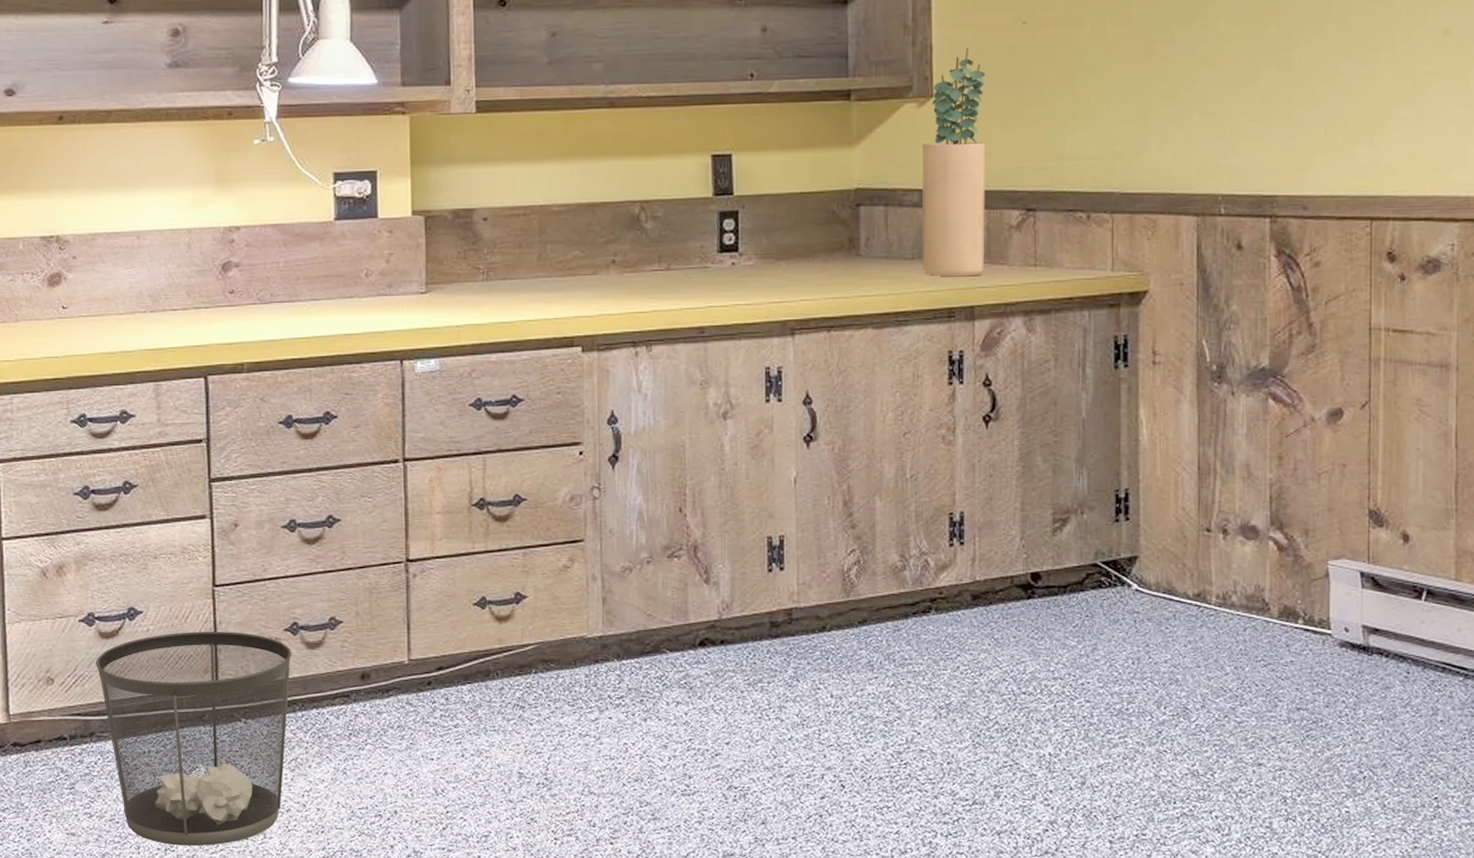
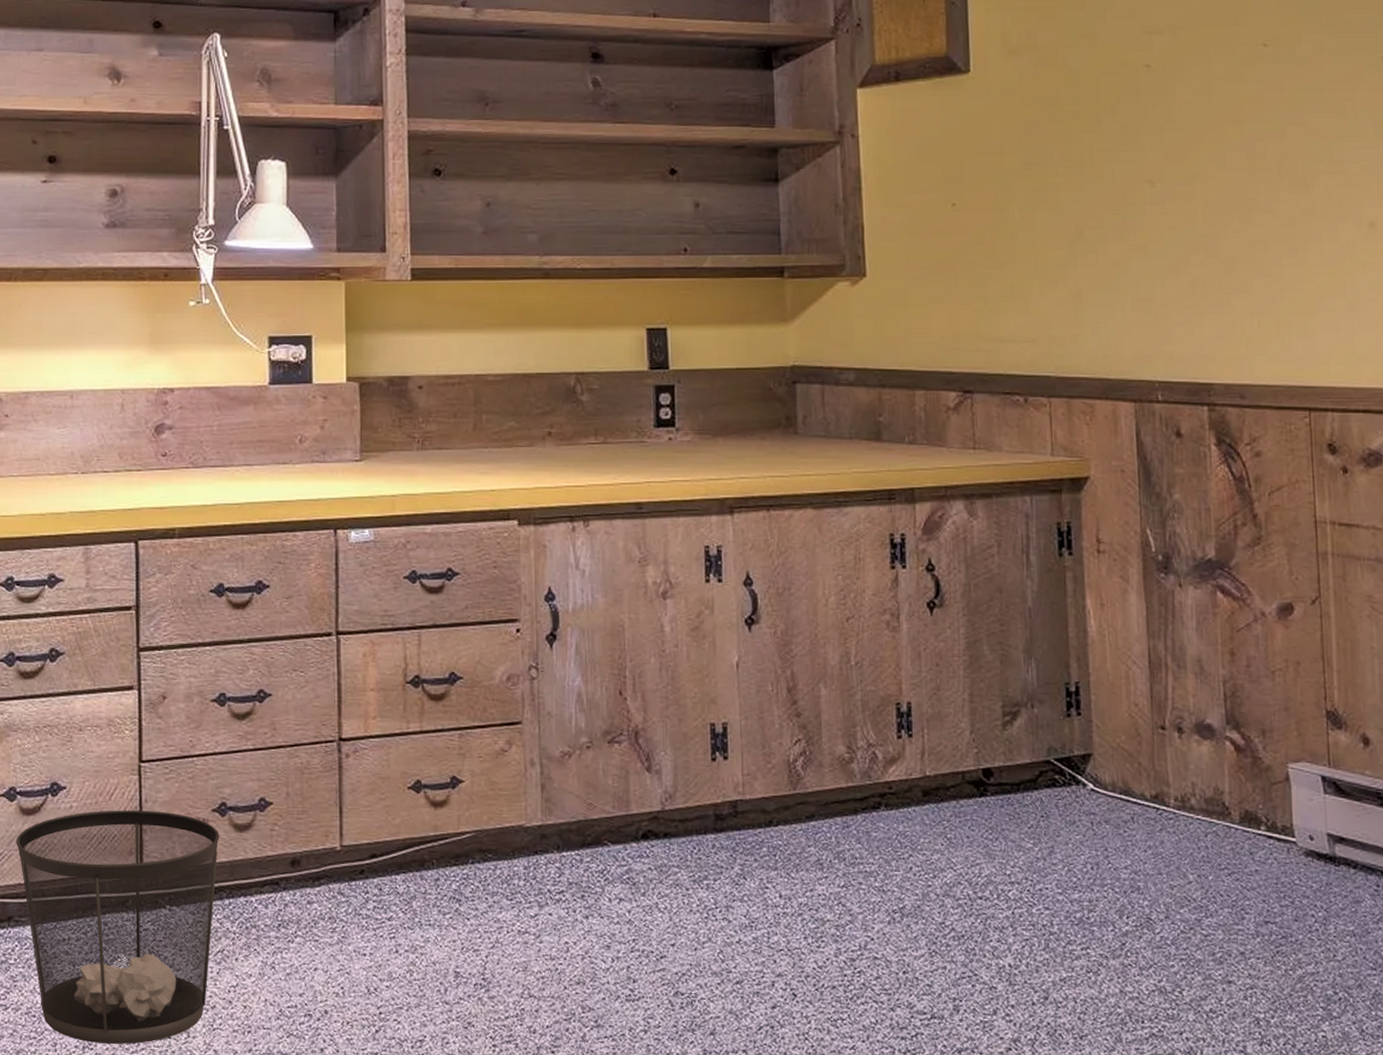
vase: present [921,48,986,277] -> none [857,228,923,458]

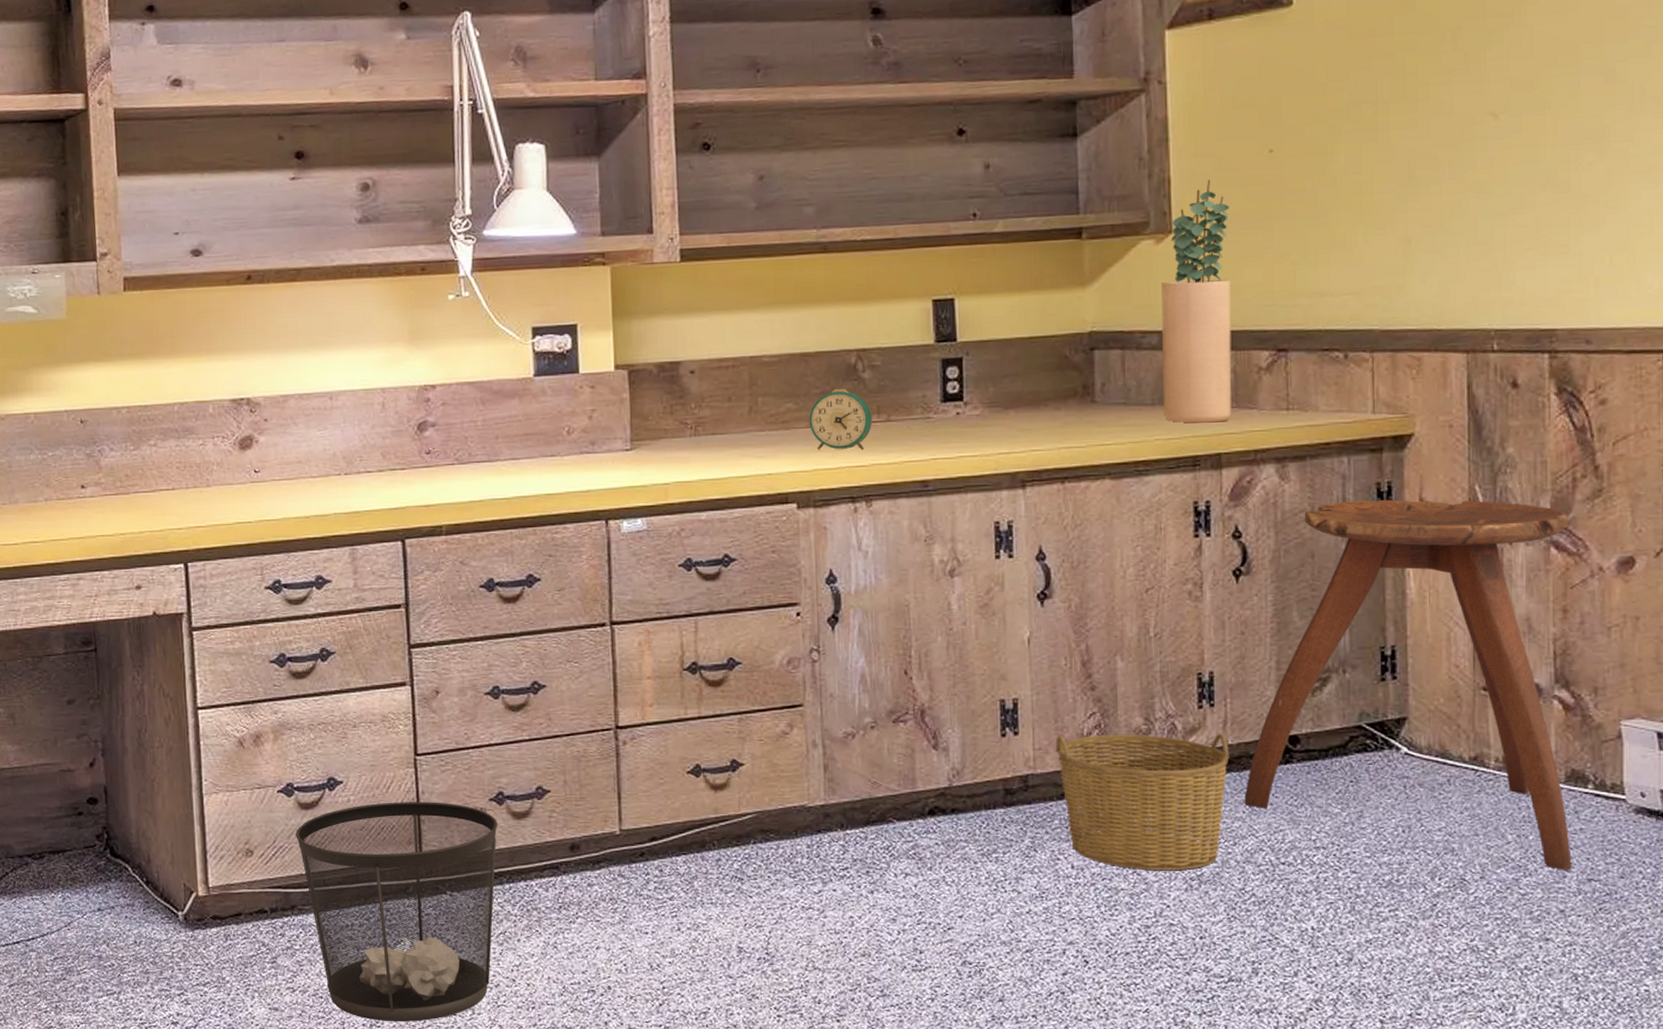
alarm clock: none [530,409,590,471] -> present [809,388,872,451]
basket: none [763,761,928,903] -> present [1055,733,1229,871]
vase: none [857,228,923,458] -> present [1161,179,1232,423]
stool: none [942,539,1250,913] -> present [1244,499,1572,871]

